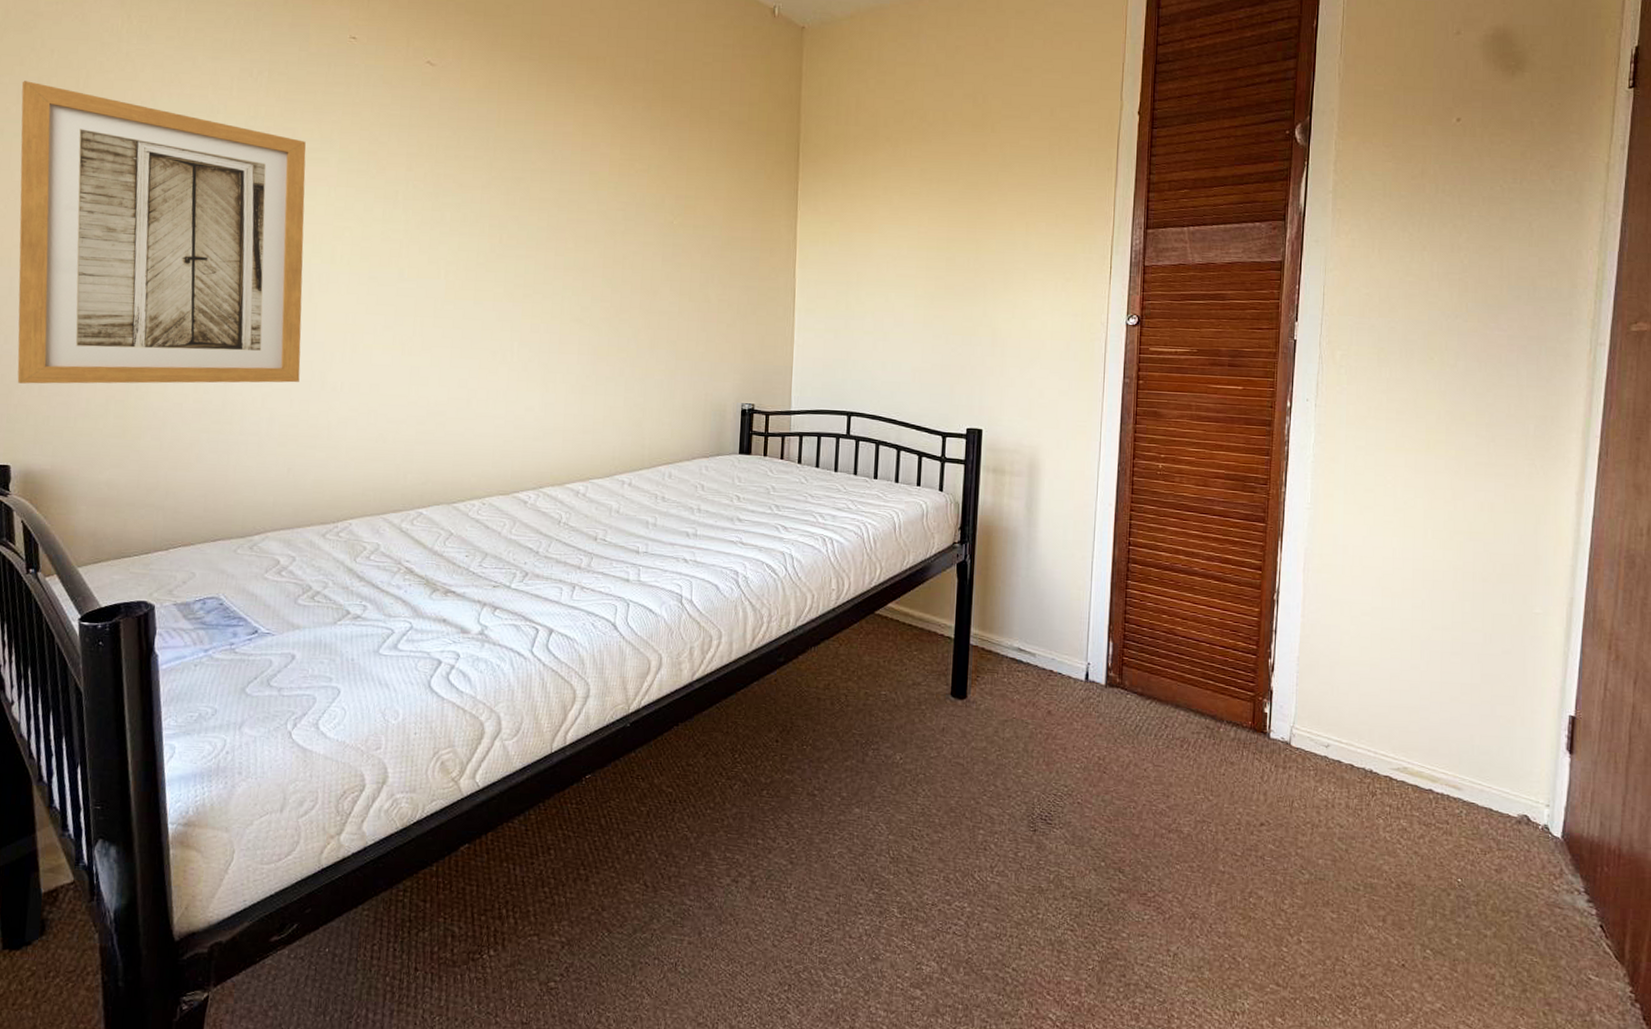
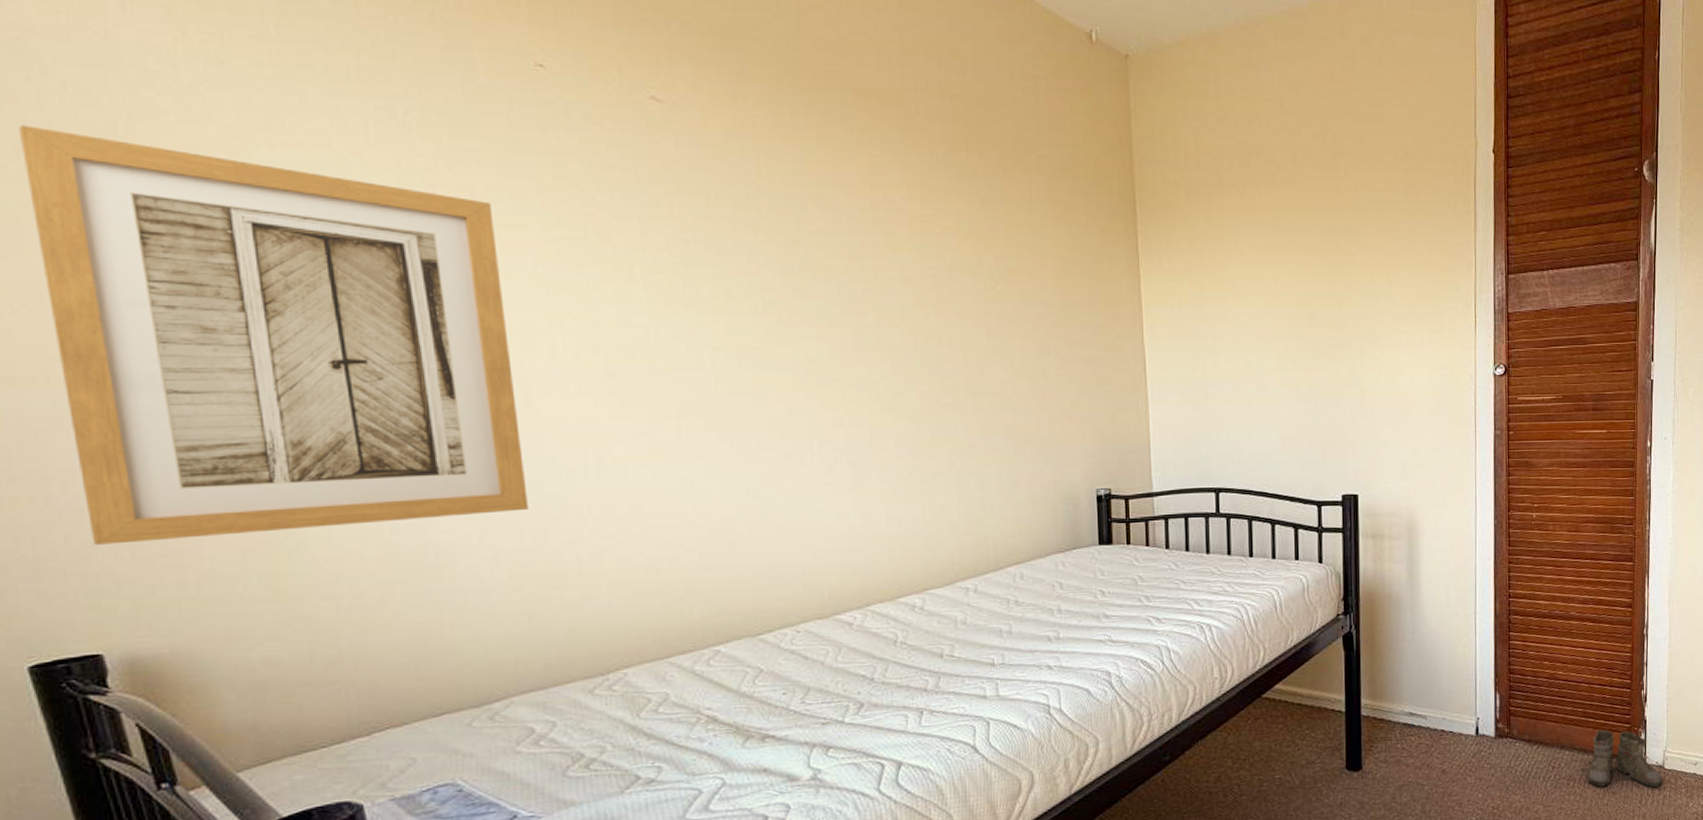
boots: none [1196,693,1288,765] -> present [1580,729,1662,788]

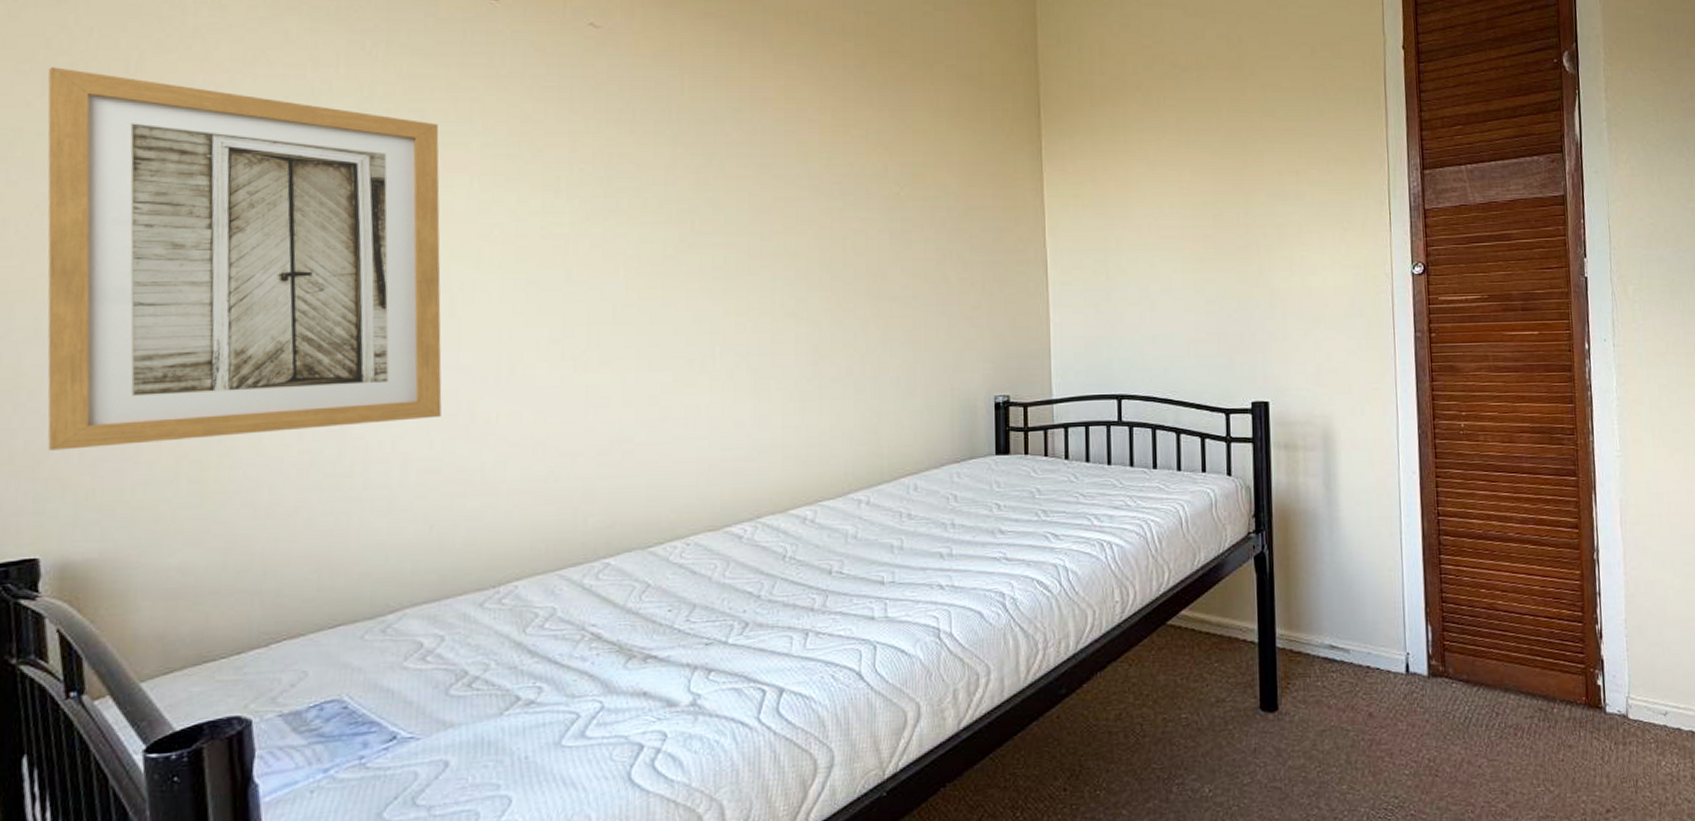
boots: present [1580,729,1662,788] -> none [1529,669,1627,741]

